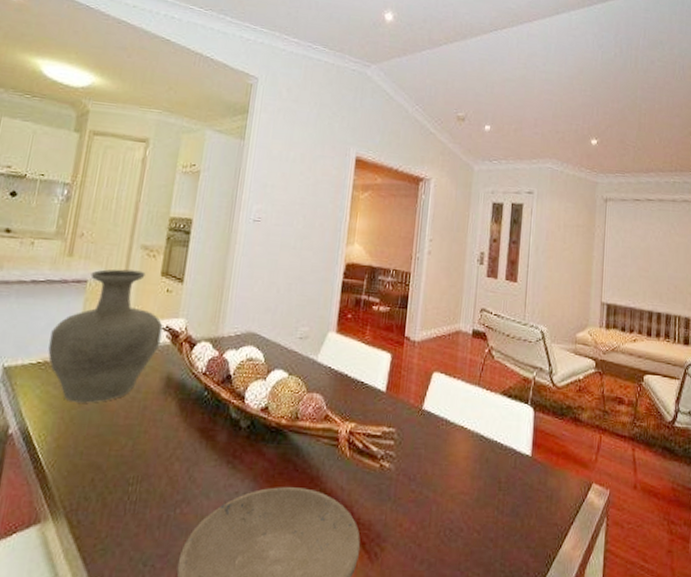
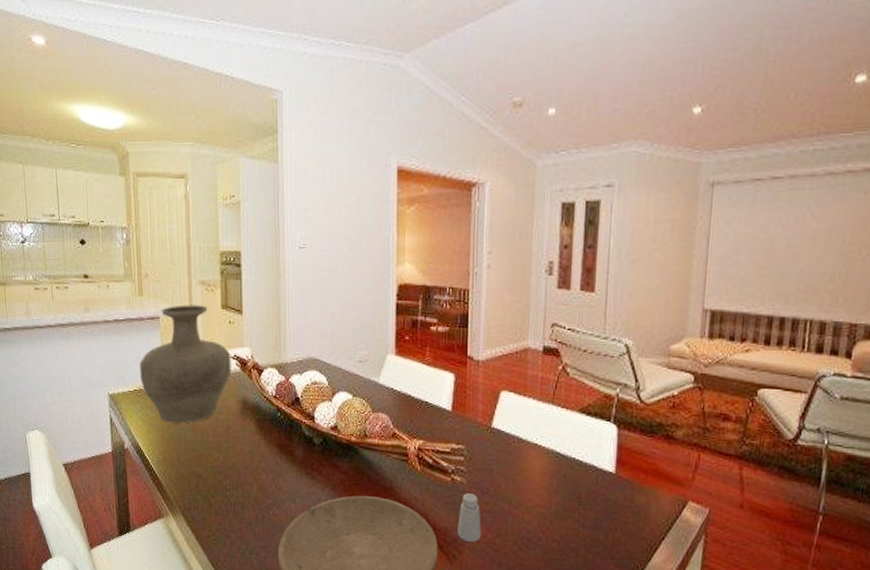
saltshaker: none [381,481,406,537] -> present [457,493,481,542]

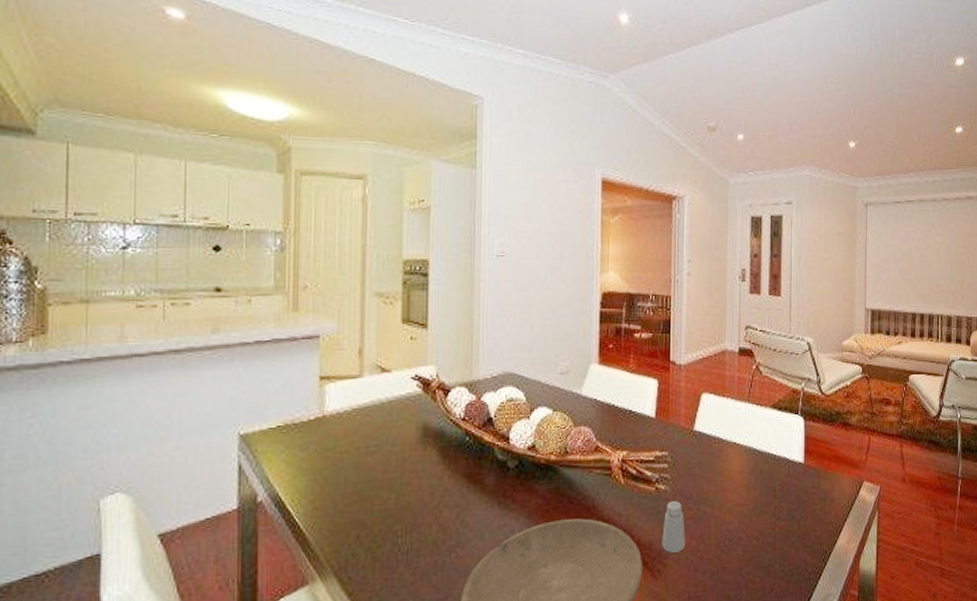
vase: present [139,305,232,424] -> none [287,320,412,463]

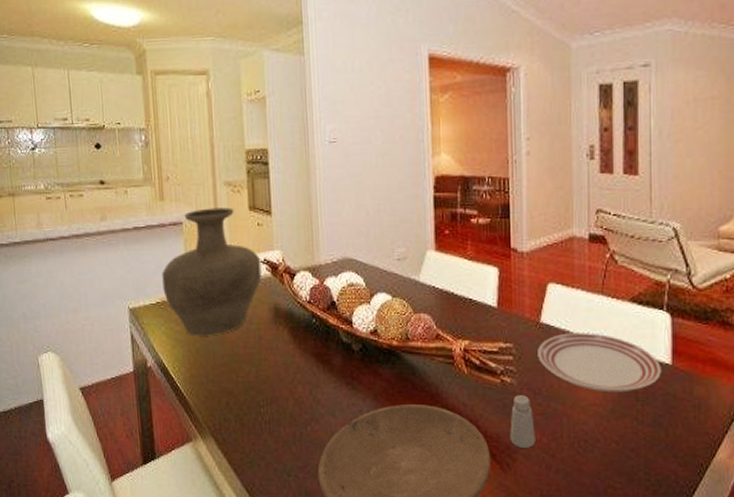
vase: none [287,320,412,463] -> present [162,207,262,336]
dinner plate: none [691,438,795,492] -> present [538,333,661,393]

